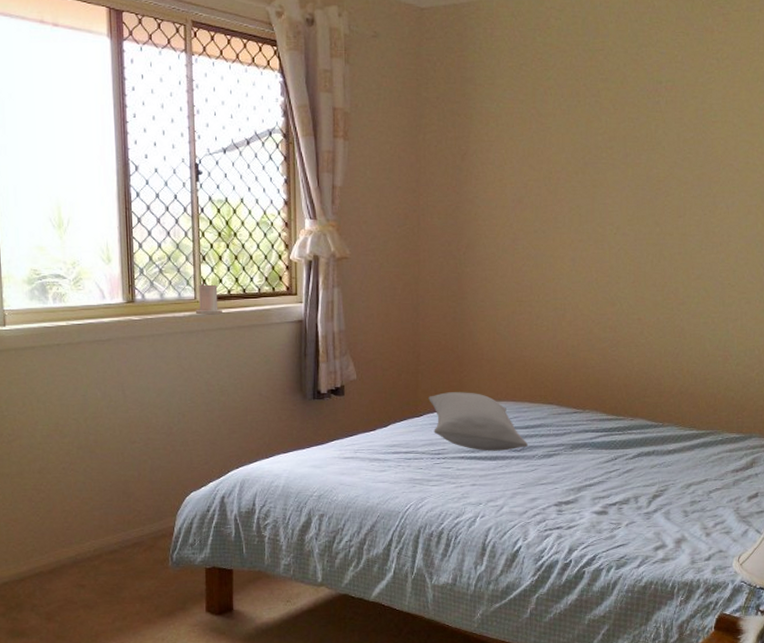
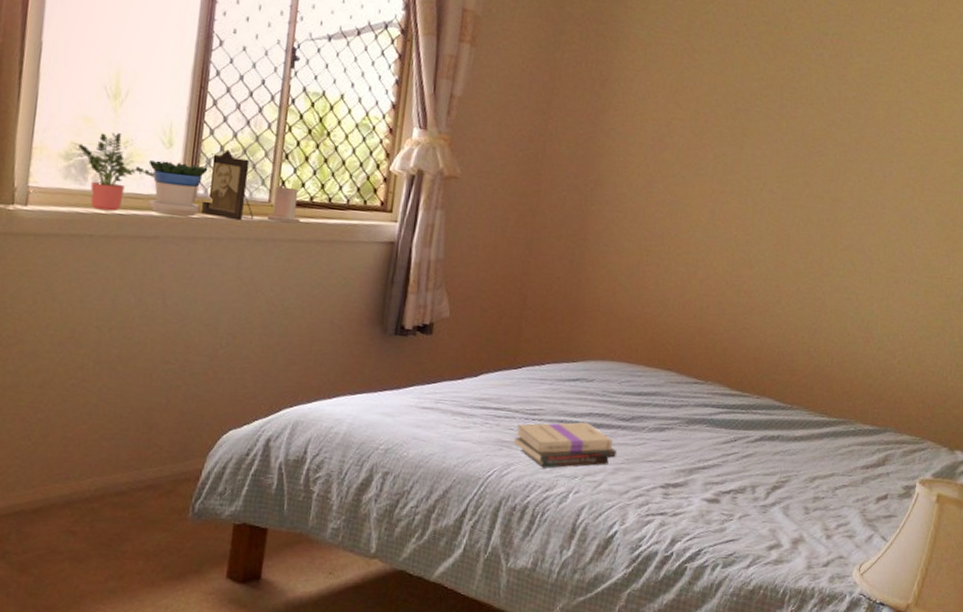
potted plant: none [37,257,101,323] -> present [78,132,155,212]
flowerpot: none [94,275,141,321] -> present [148,159,207,217]
photo frame: none [141,259,185,318] -> present [200,149,254,221]
books: none [425,457,513,499] -> present [514,422,617,468]
pillow: present [428,392,528,451] -> none [530,344,638,419]

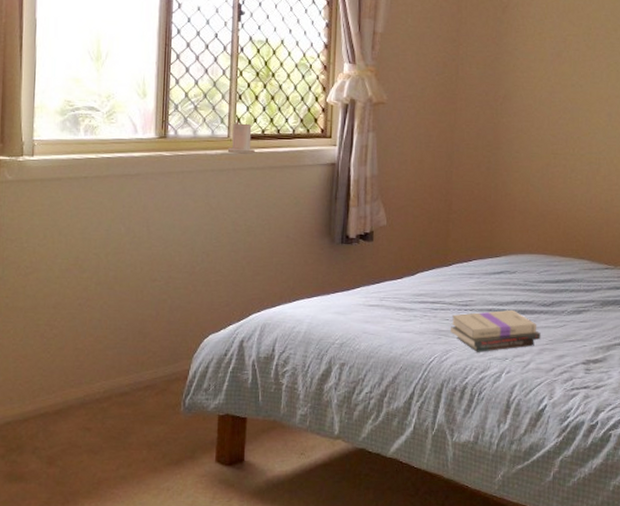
potted plant: present [78,132,155,212] -> none [71,89,134,156]
flowerpot: present [148,159,207,217] -> none [128,109,175,156]
photo frame: present [200,149,254,221] -> none [172,95,217,155]

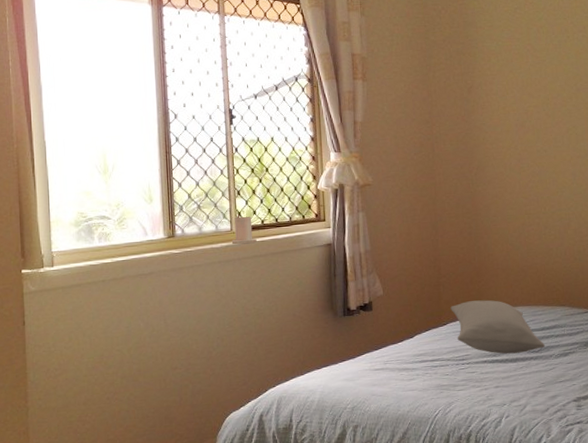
books: present [451,310,541,352] -> none [451,360,533,402]
pillow: none [458,242,557,305] -> present [450,300,545,354]

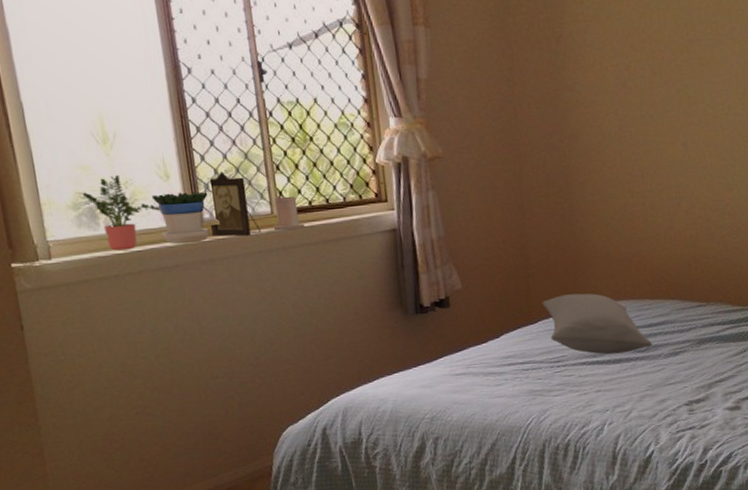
potted plant: none [84,199,143,260] -> present [83,175,161,251]
flowerpot: none [137,212,181,255] -> present [151,191,211,244]
photo frame: none [181,196,222,250] -> present [207,171,262,237]

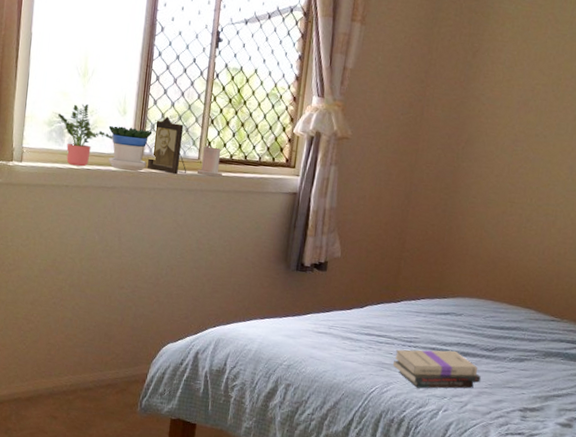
pillow: present [542,293,652,355] -> none [408,282,501,349]
books: none [545,361,639,408] -> present [393,349,481,389]

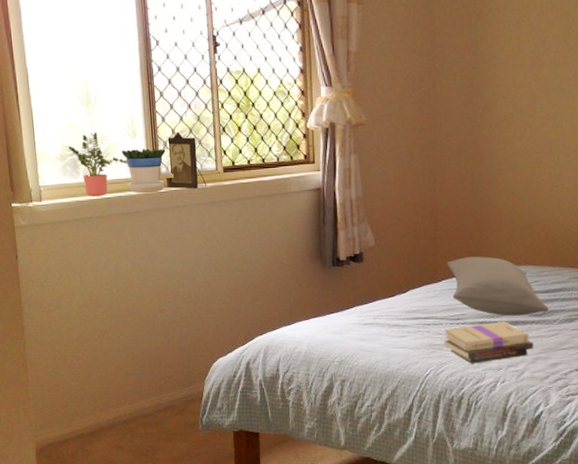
candle: present [196,144,222,178] -> none [217,153,243,186]
pillow: none [408,282,501,349] -> present [447,256,548,316]

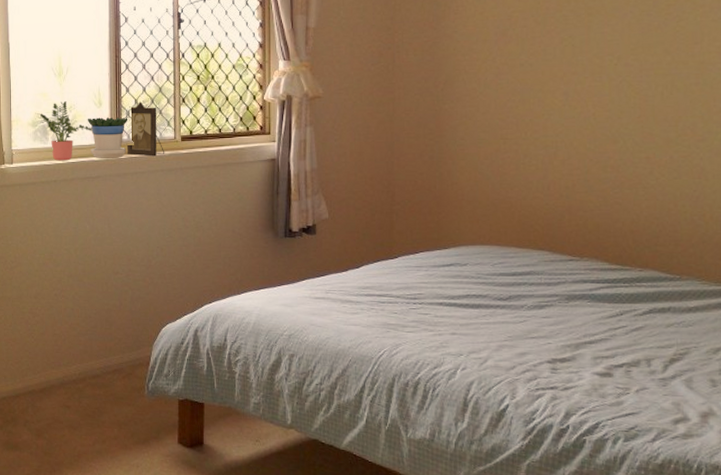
books: present [444,322,534,364] -> none [400,304,498,347]
pillow: present [447,256,548,316] -> none [404,234,515,299]

